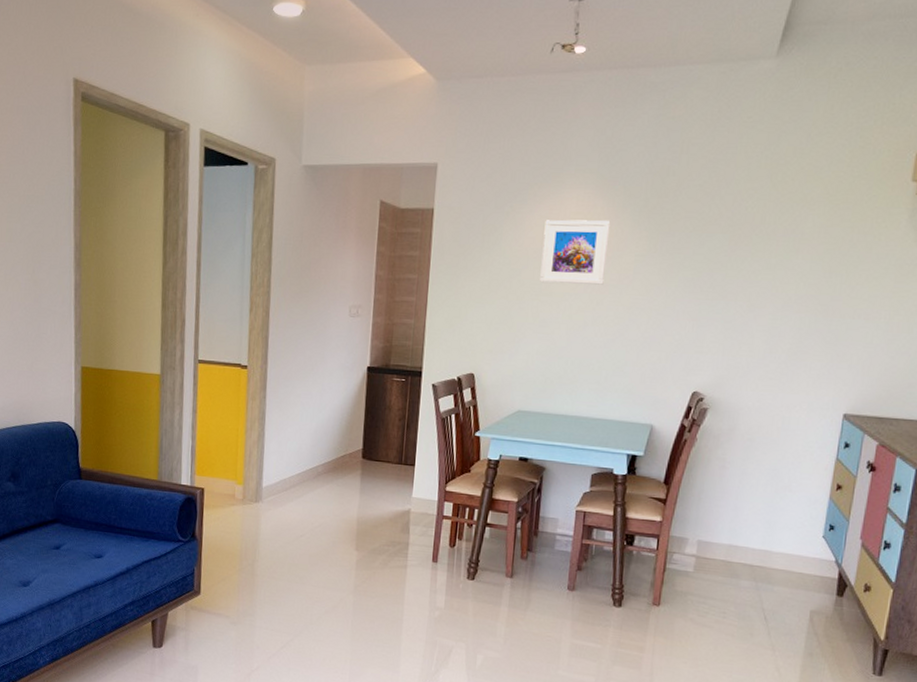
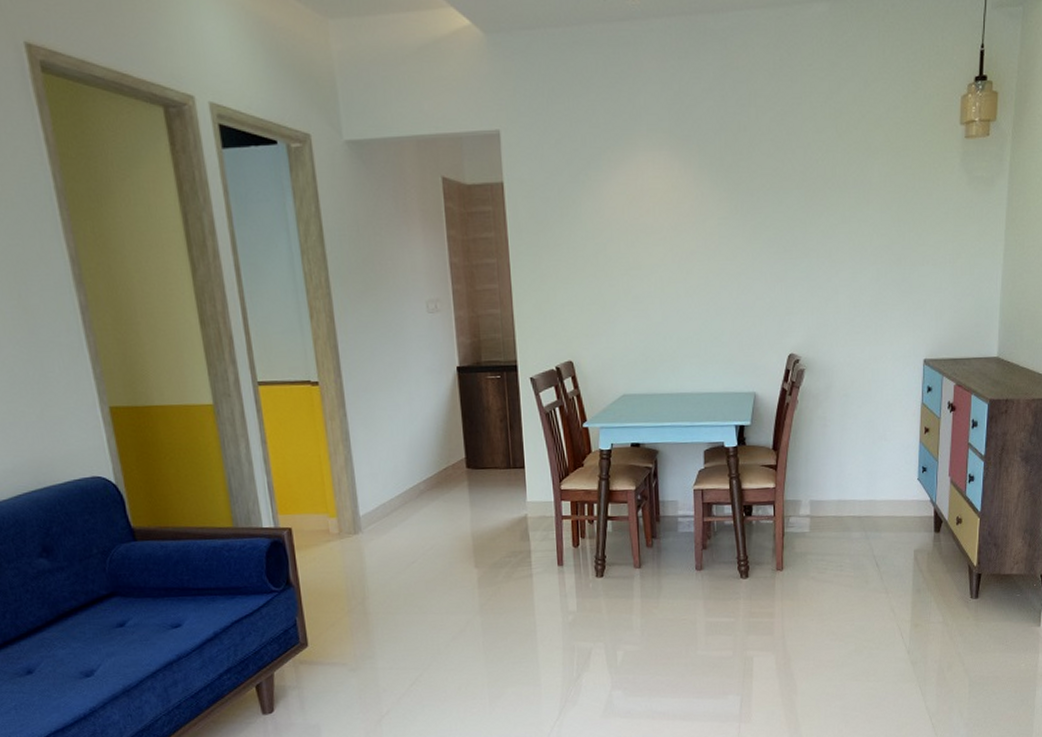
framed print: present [540,219,611,285] -> none [623,182,691,256]

